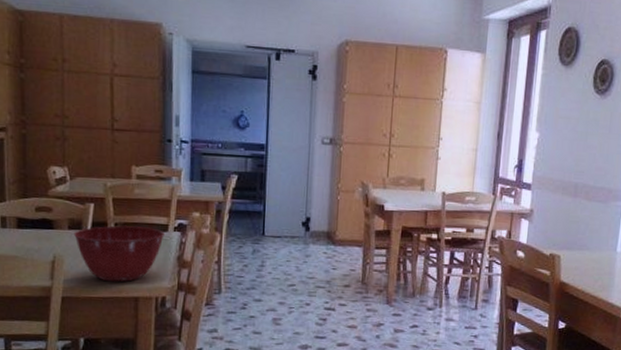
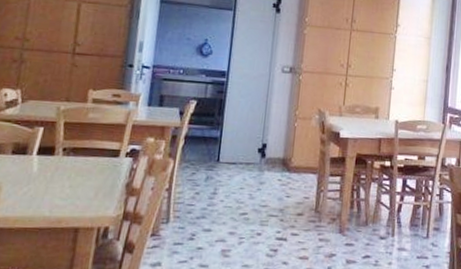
mixing bowl: present [74,225,165,282] -> none [17,150,115,212]

